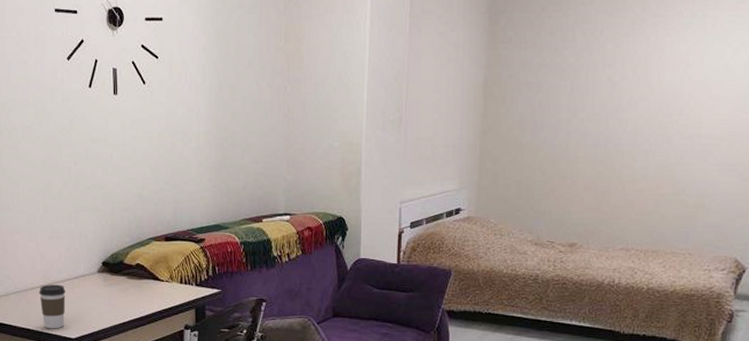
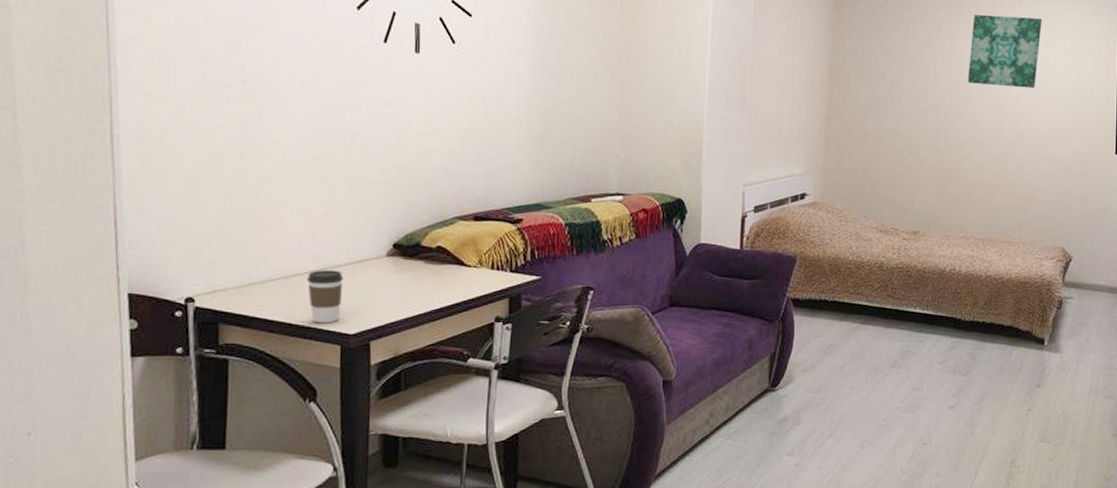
wall art: none [630,12,718,90] -> present [967,14,1042,89]

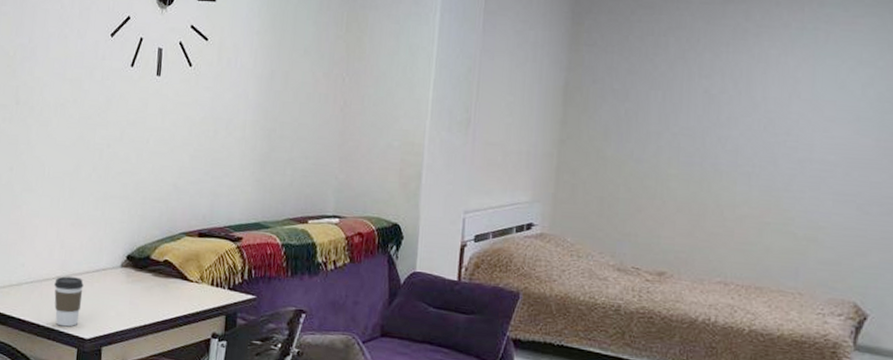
wall art: present [967,14,1042,89] -> none [731,23,831,109]

